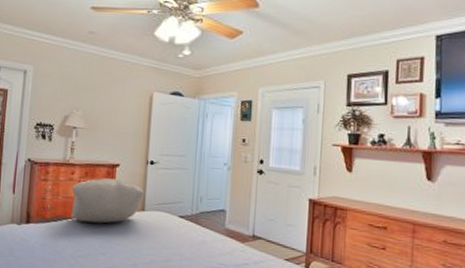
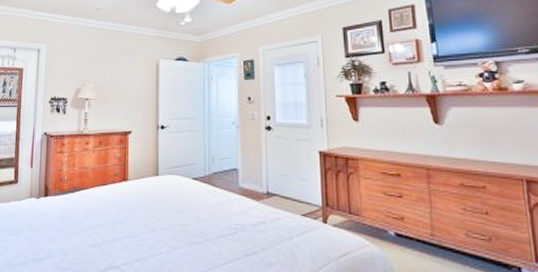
pillow: present [70,178,143,224] -> none [87,146,156,191]

